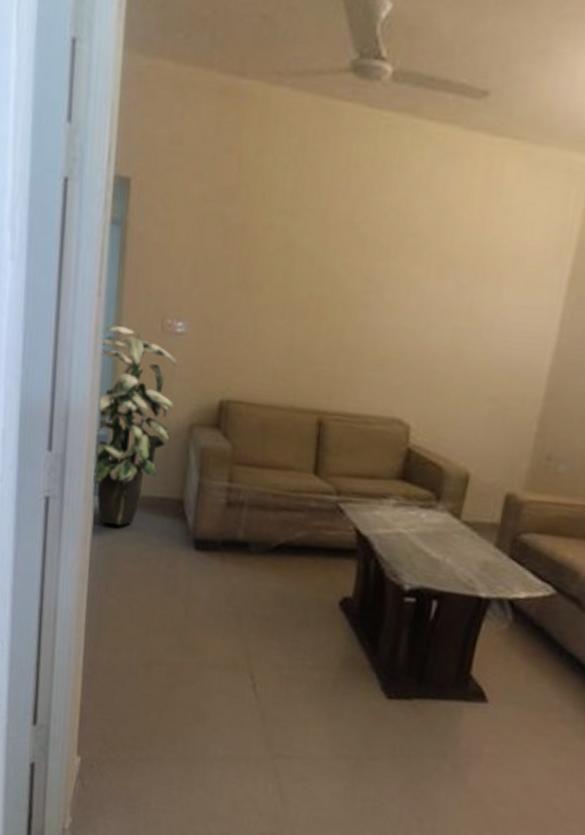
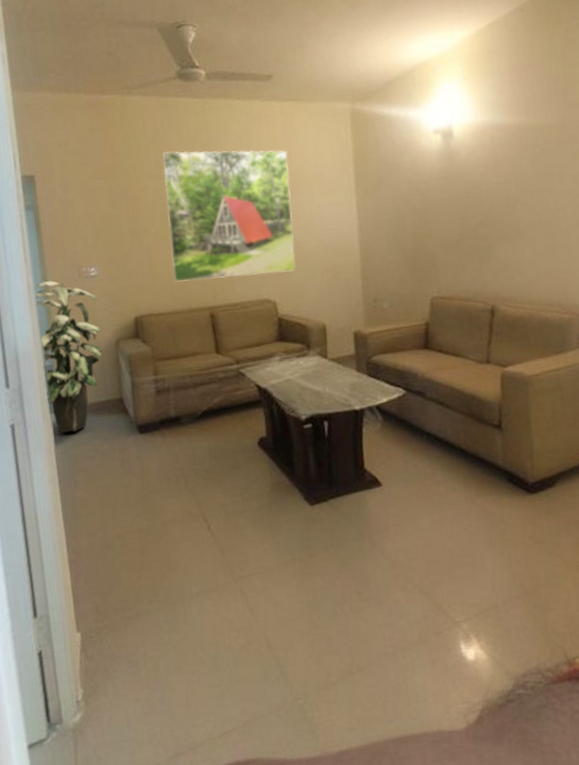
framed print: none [282,180,482,389] -> present [163,150,296,282]

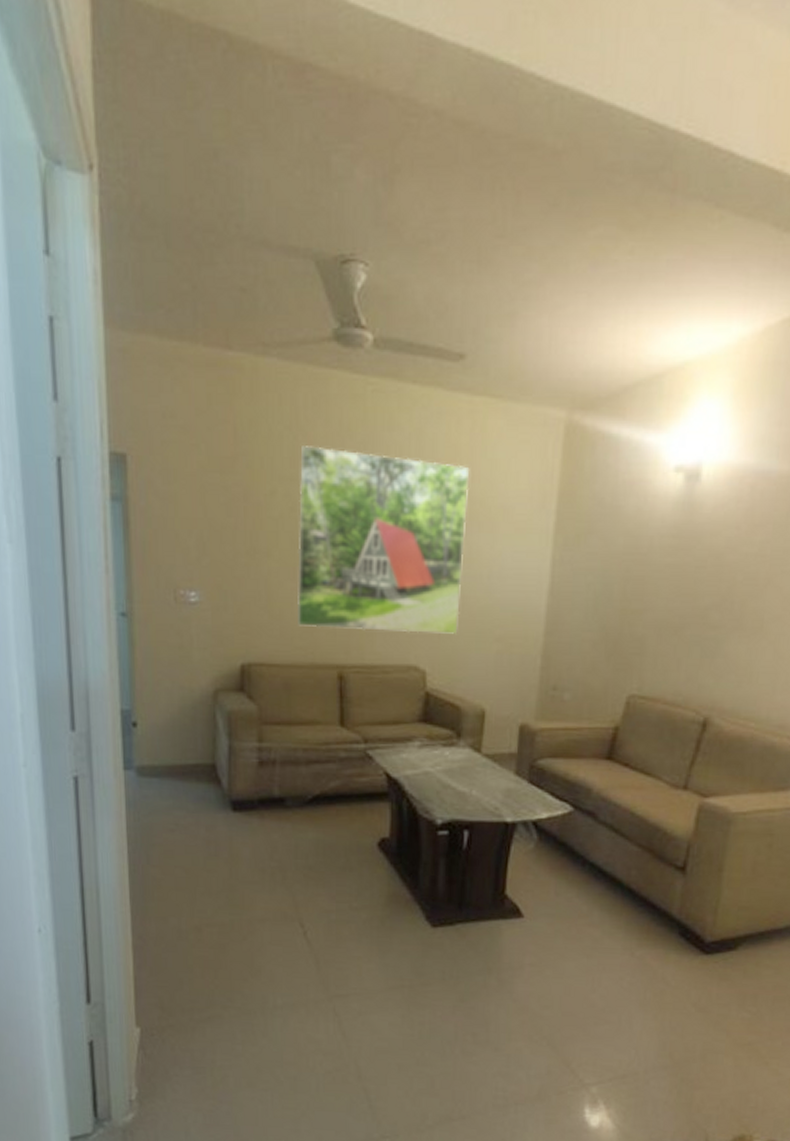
indoor plant: present [34,280,102,434] -> none [115,600,196,797]

